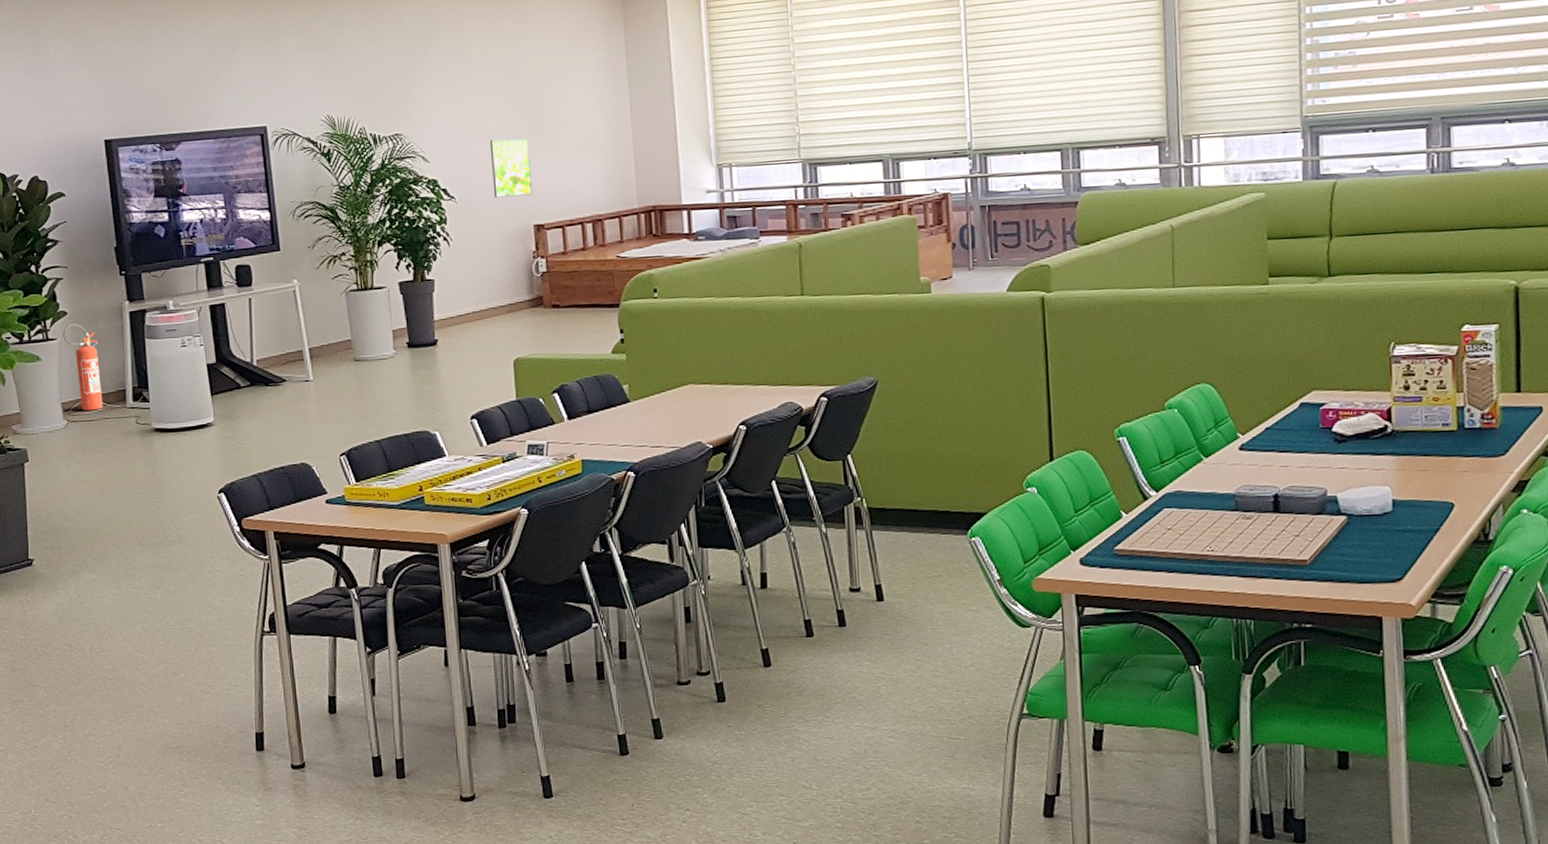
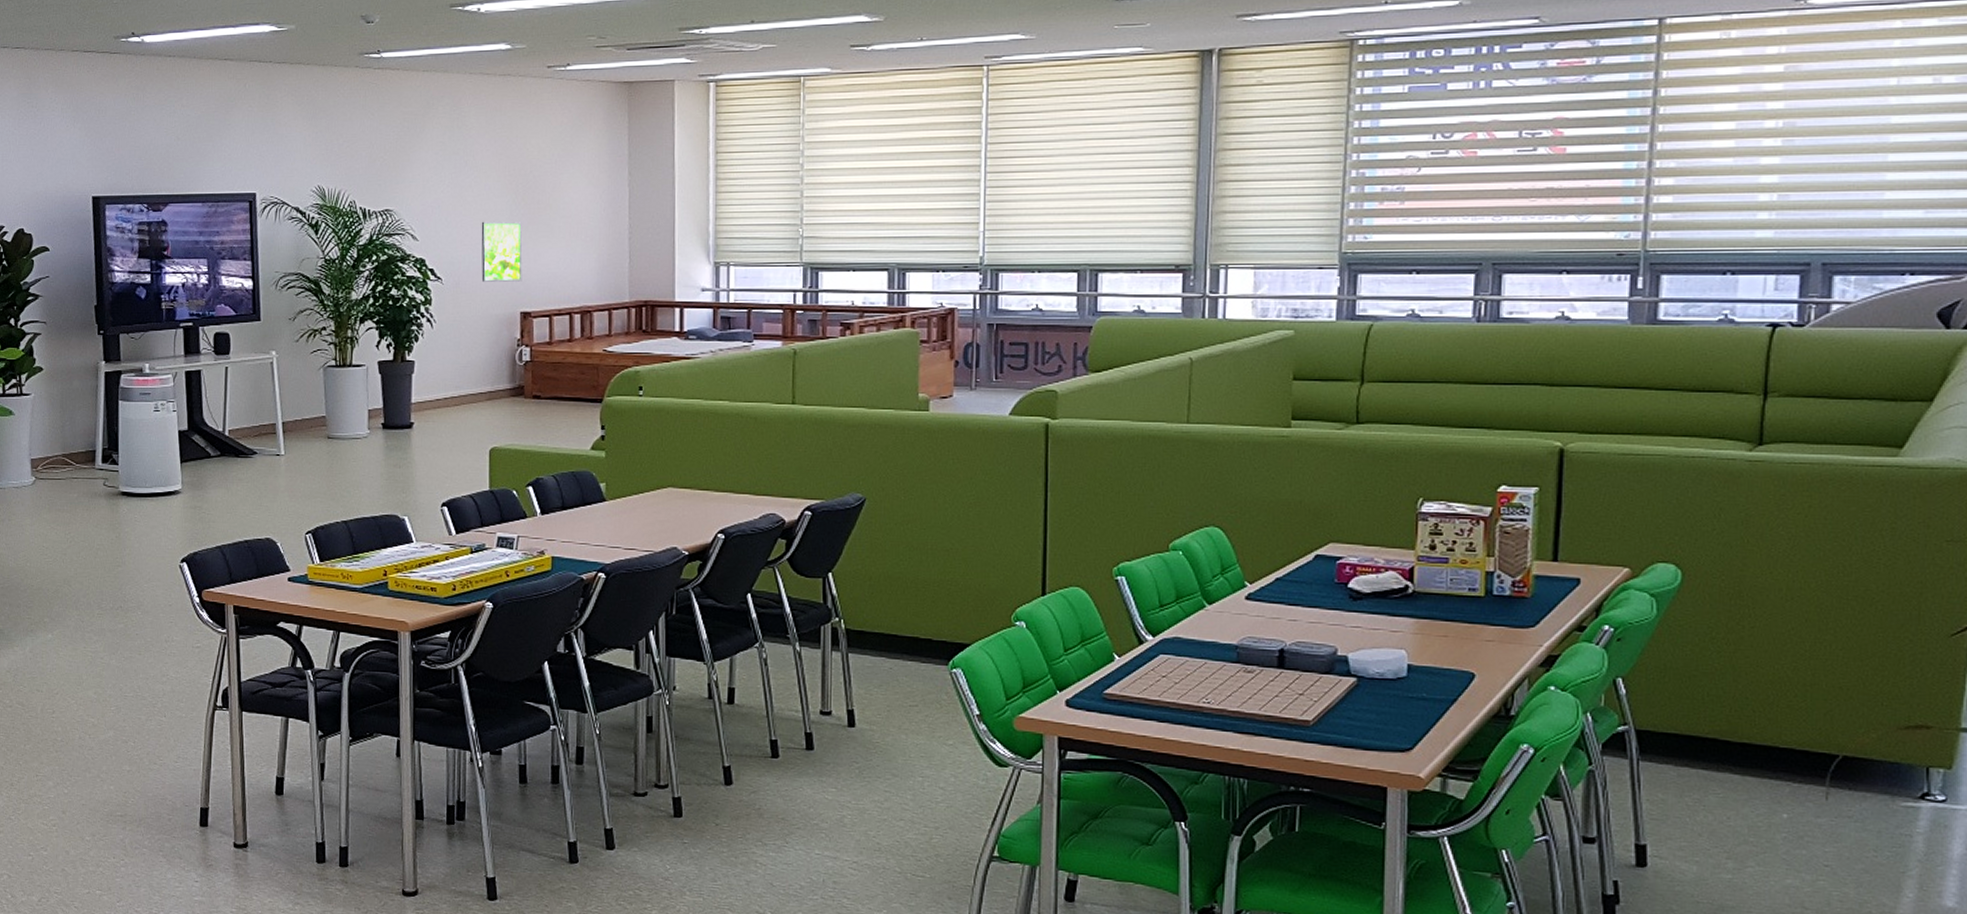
fire extinguisher: present [63,324,103,411] -> none [37,380,72,469]

